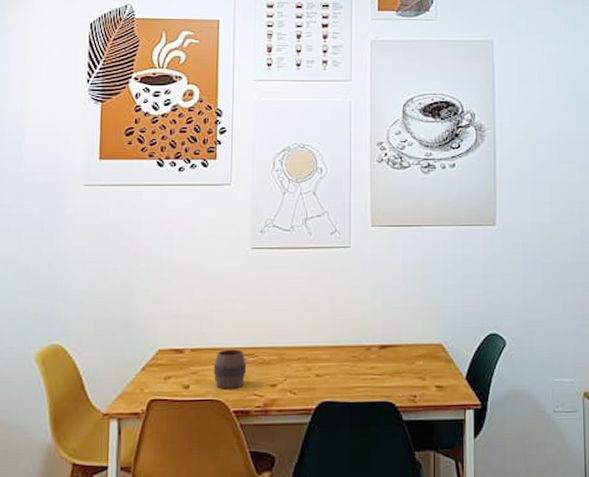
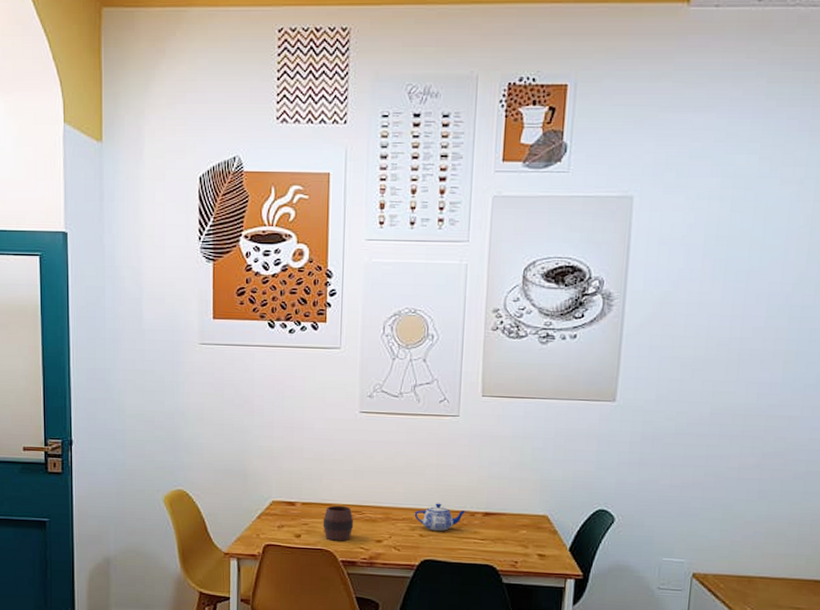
teapot: none [309,339,362,369] -> present [414,503,466,531]

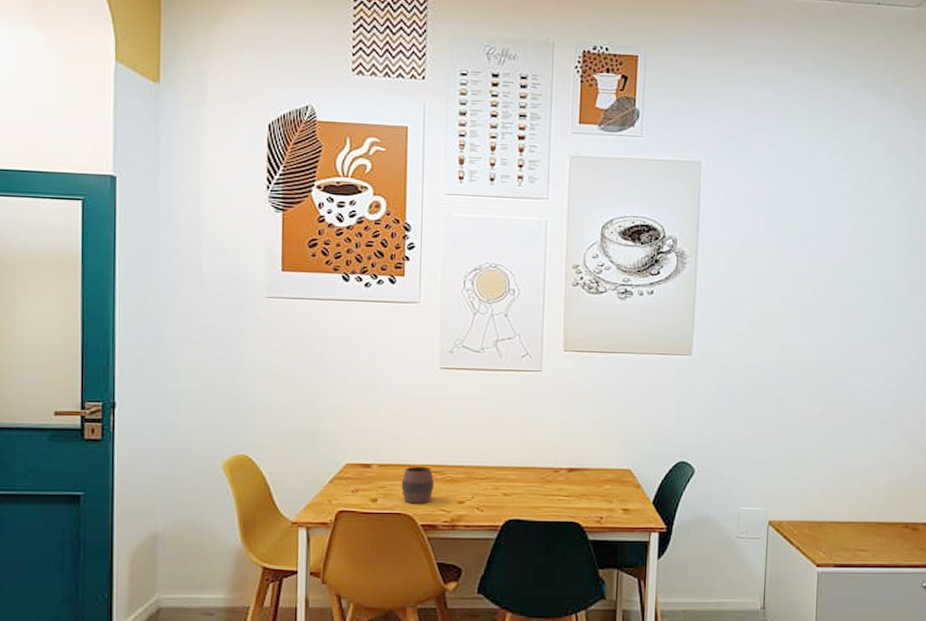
teapot: present [414,503,466,531] -> none [497,460,550,489]

